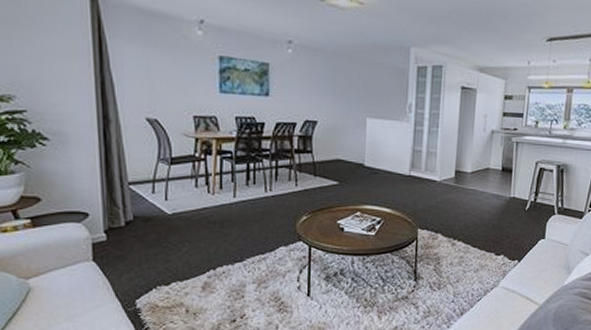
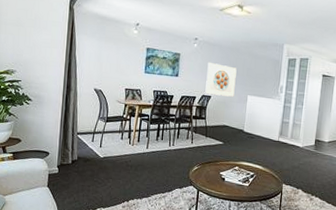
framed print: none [309,73,350,121] -> present [205,61,237,97]

